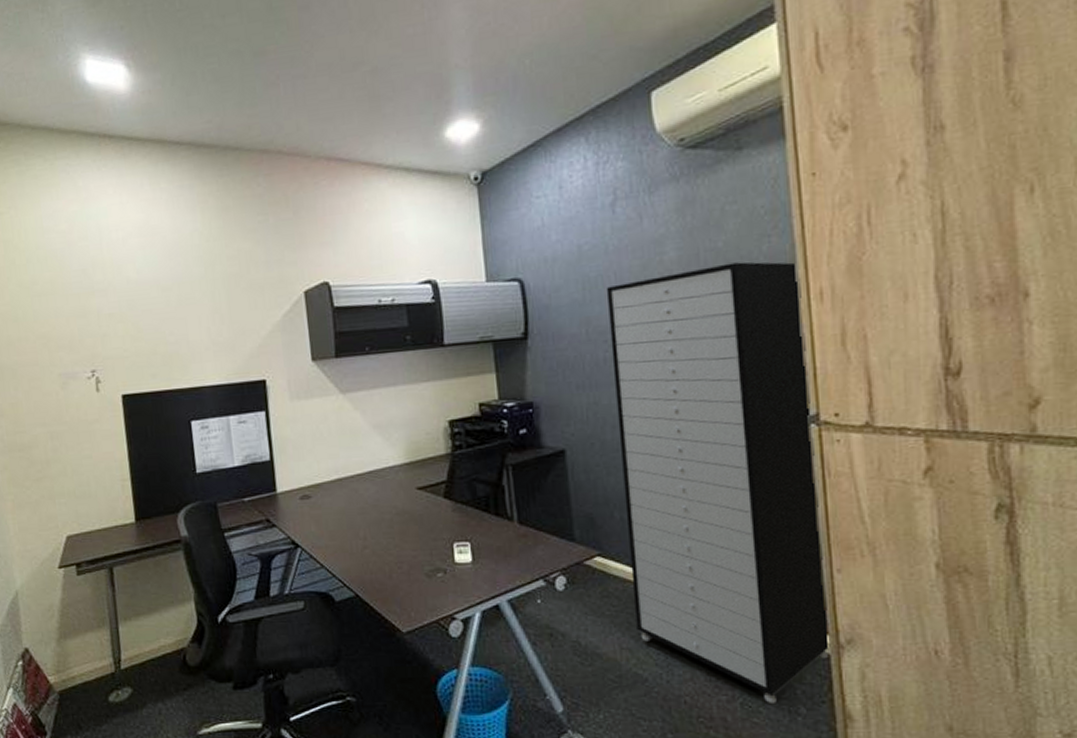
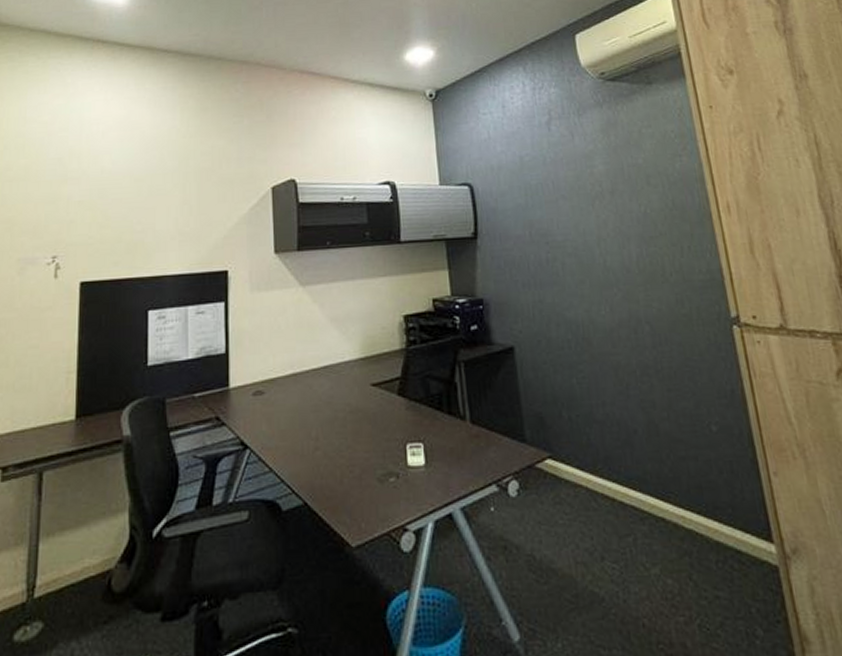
storage cabinet: present [606,261,831,705] -> none [545,177,778,626]

